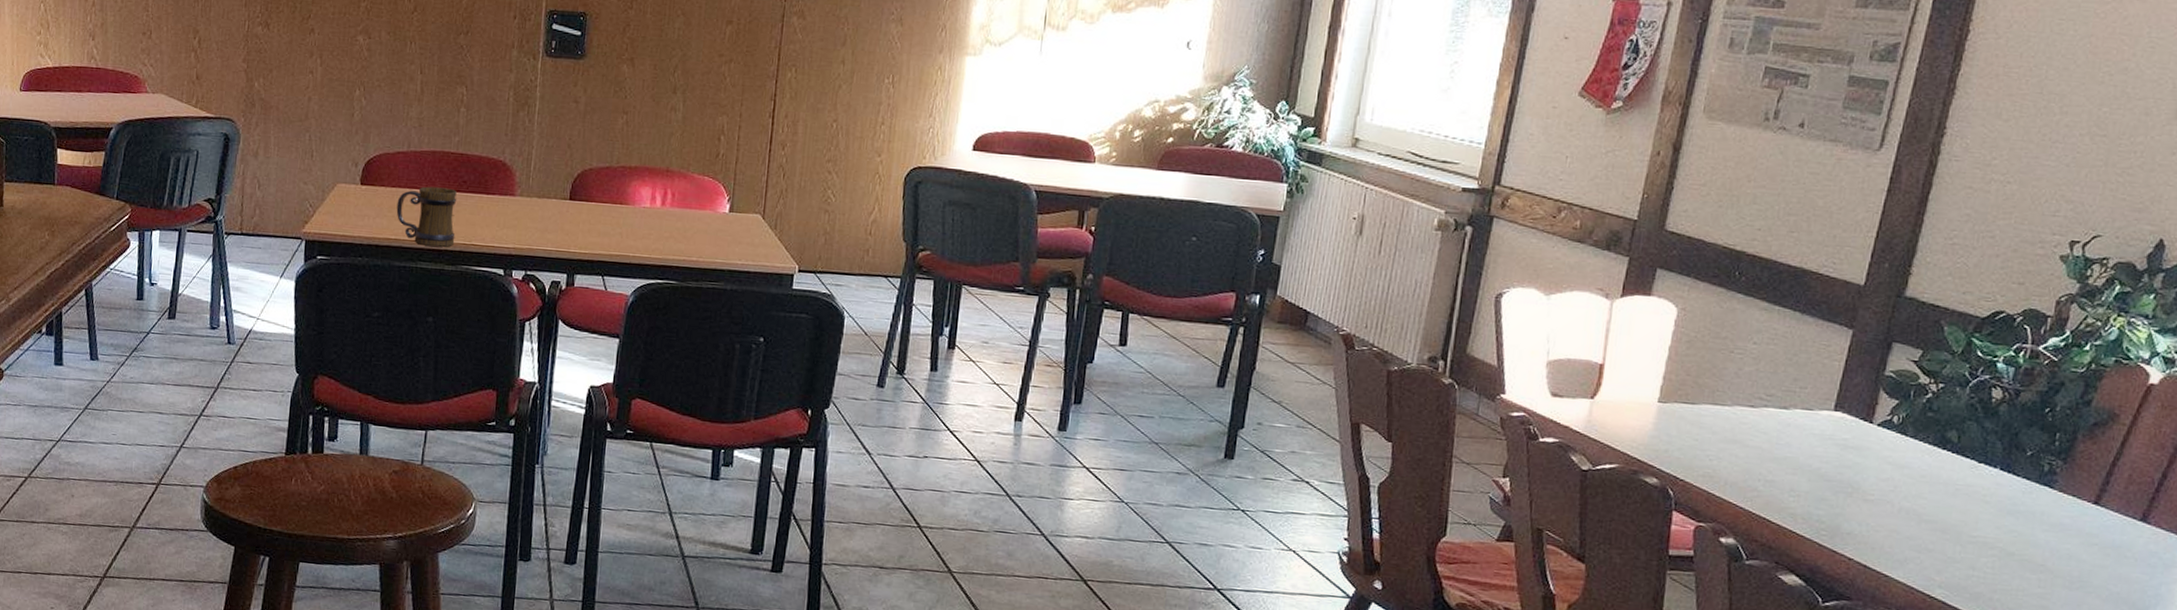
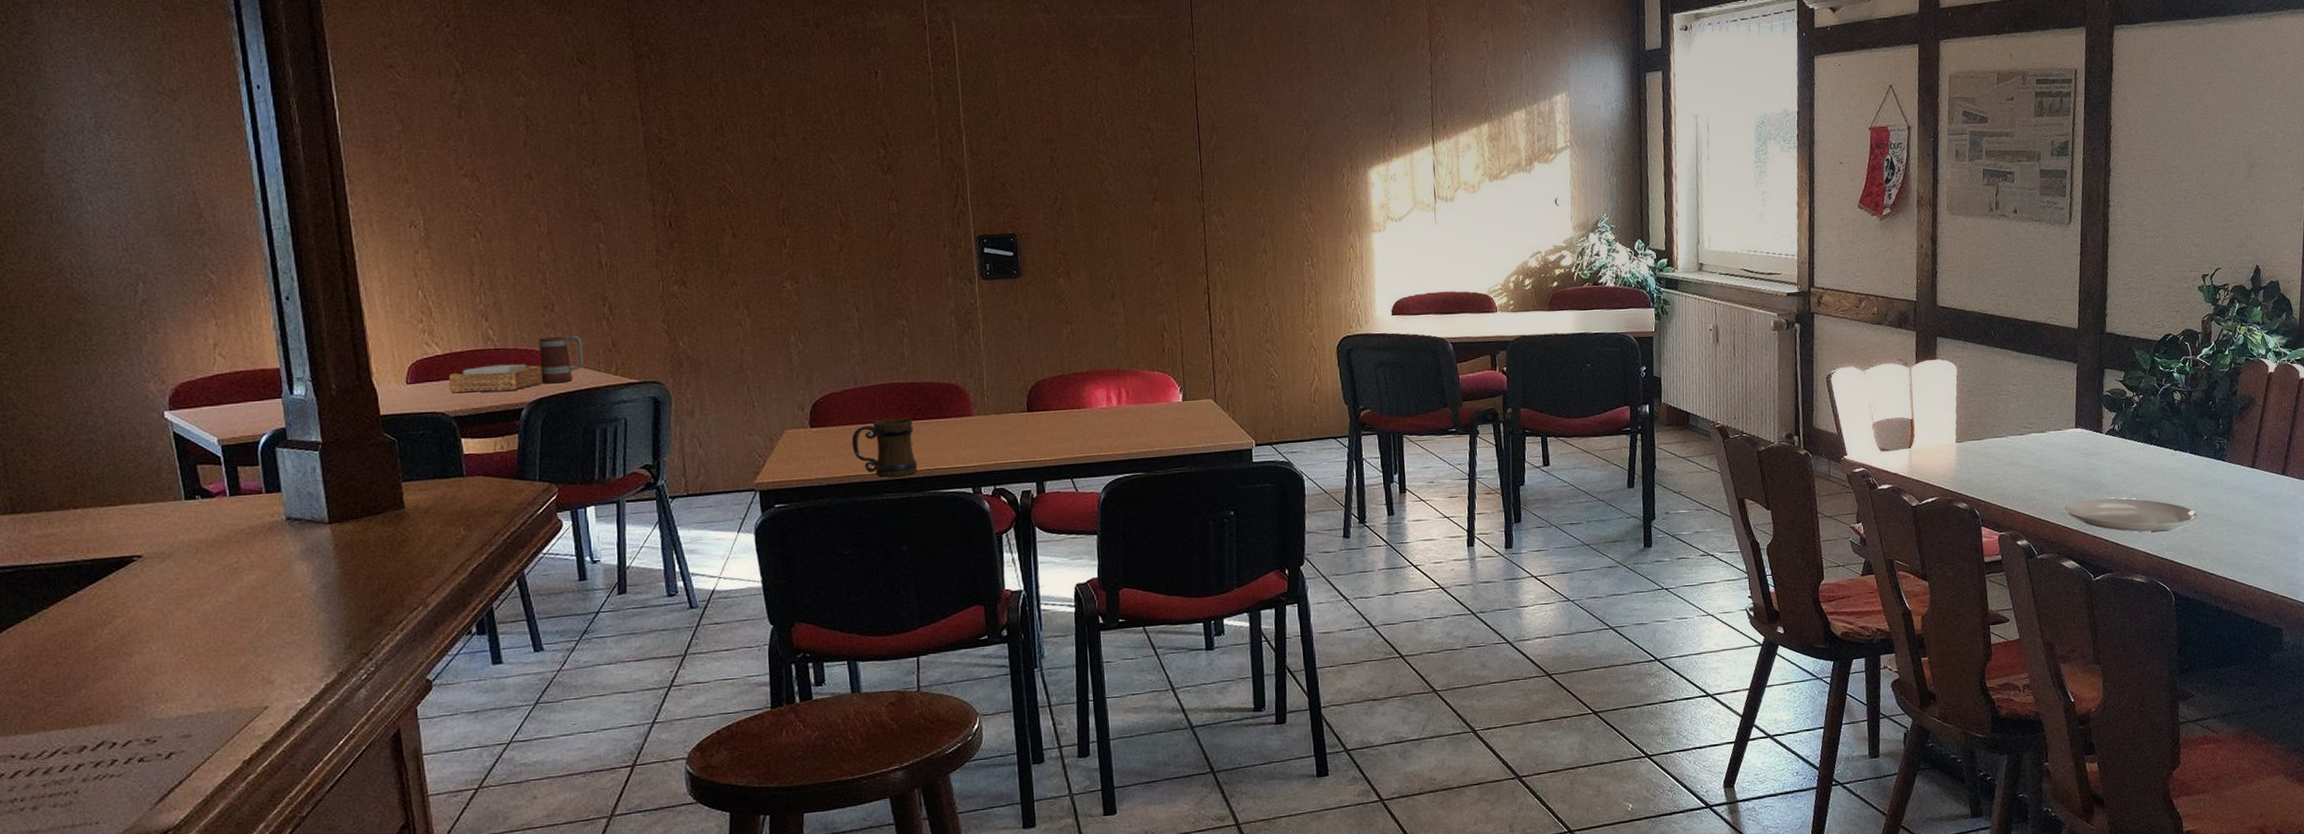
napkin holder: none [53,82,134,110] -> present [448,364,543,394]
beer mug: none [131,63,172,109] -> present [539,335,584,384]
plate: none [1797,502,1995,563] -> present [2065,498,2197,532]

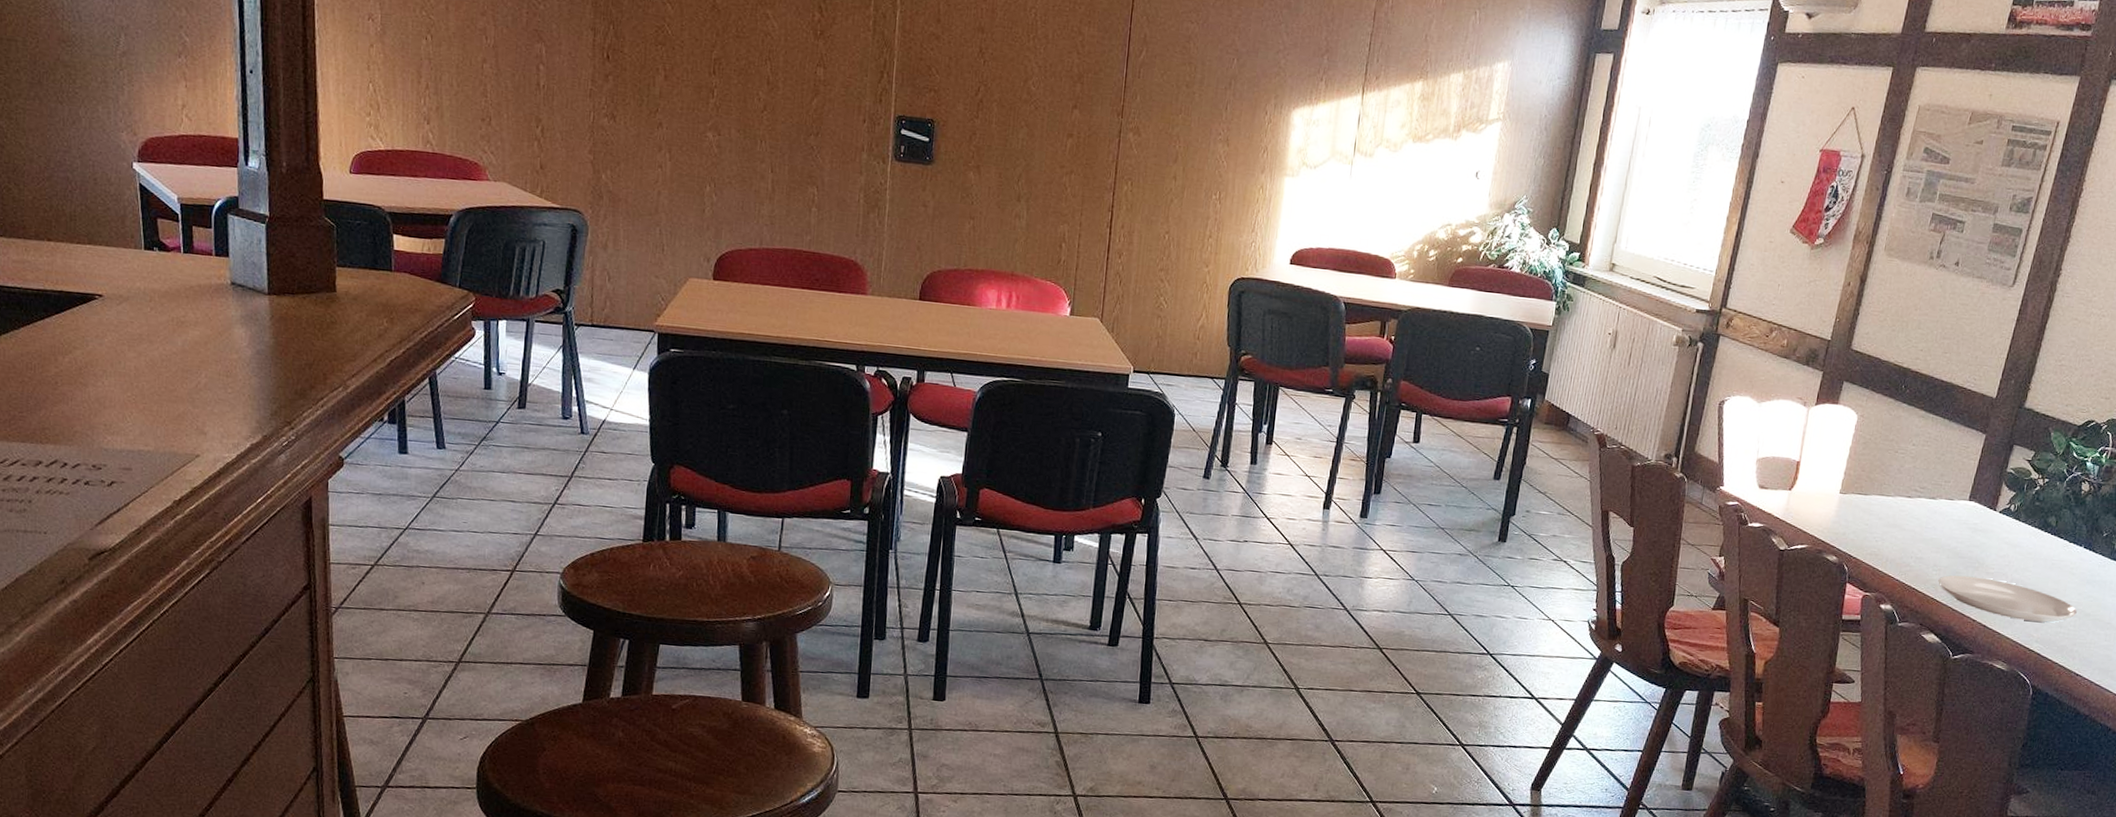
napkin holder: present [448,364,543,394] -> none [387,167,474,197]
beer mug: present [539,335,584,384] -> none [472,149,514,197]
beer mug: present [851,418,918,477] -> none [749,283,810,343]

